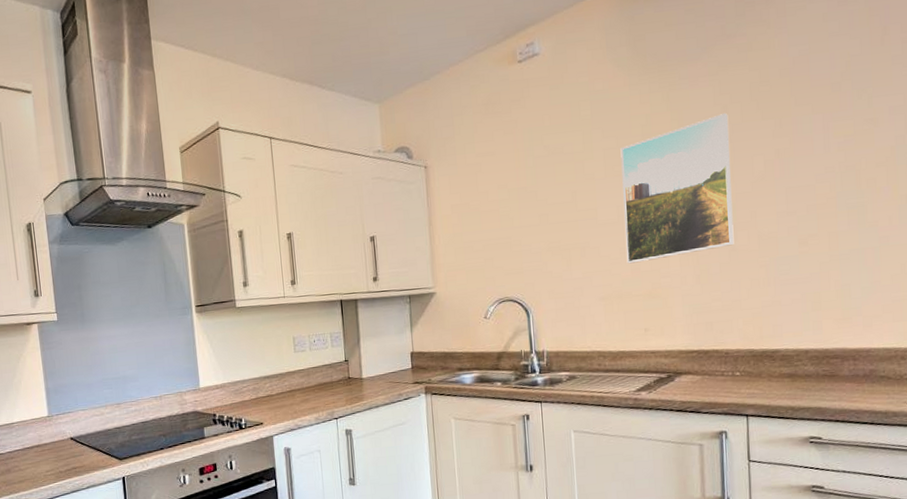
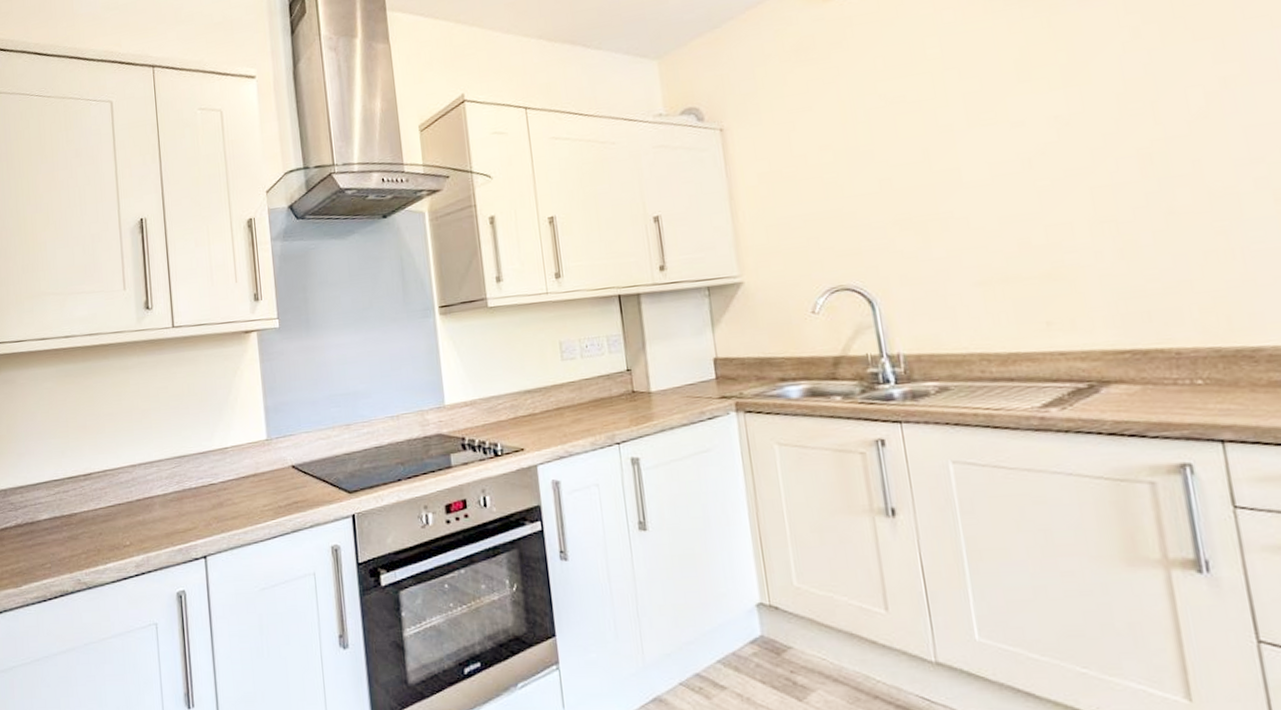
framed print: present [620,112,734,264] -> none [986,36,1172,237]

